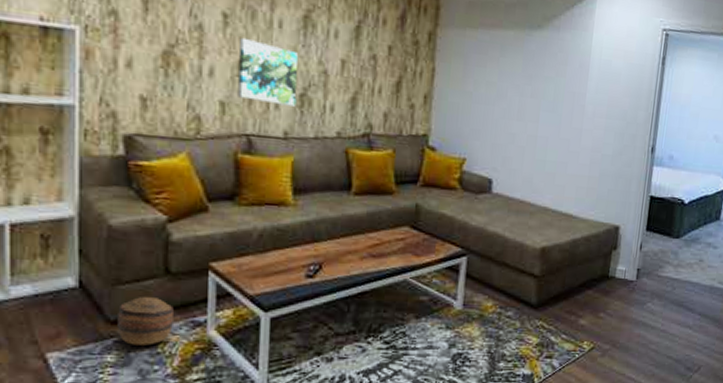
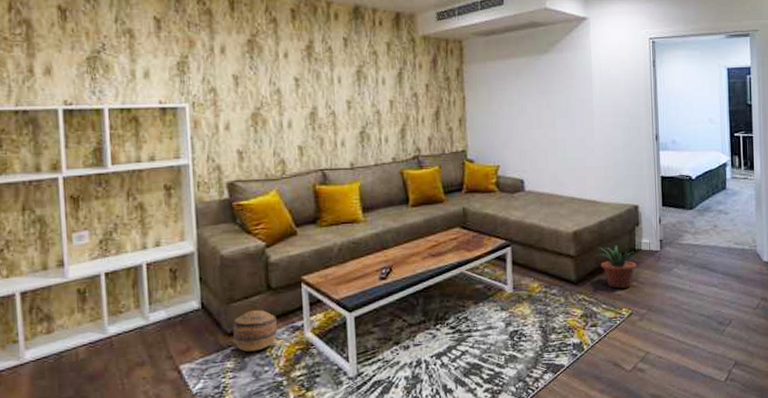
wall art: present [238,37,299,107] -> none [310,94,358,143]
potted plant: none [562,269,608,319] -> present [595,246,637,289]

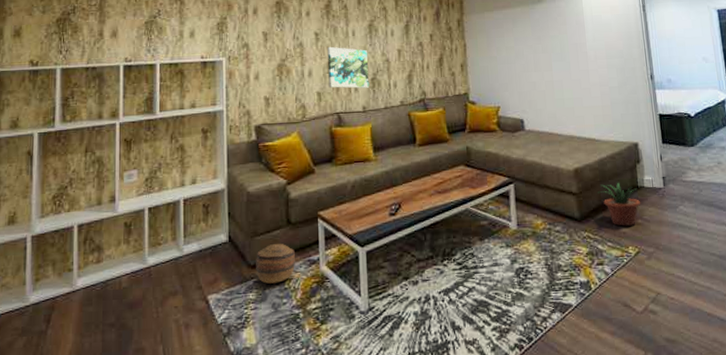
wall art: none [310,94,358,143] -> present [328,46,370,89]

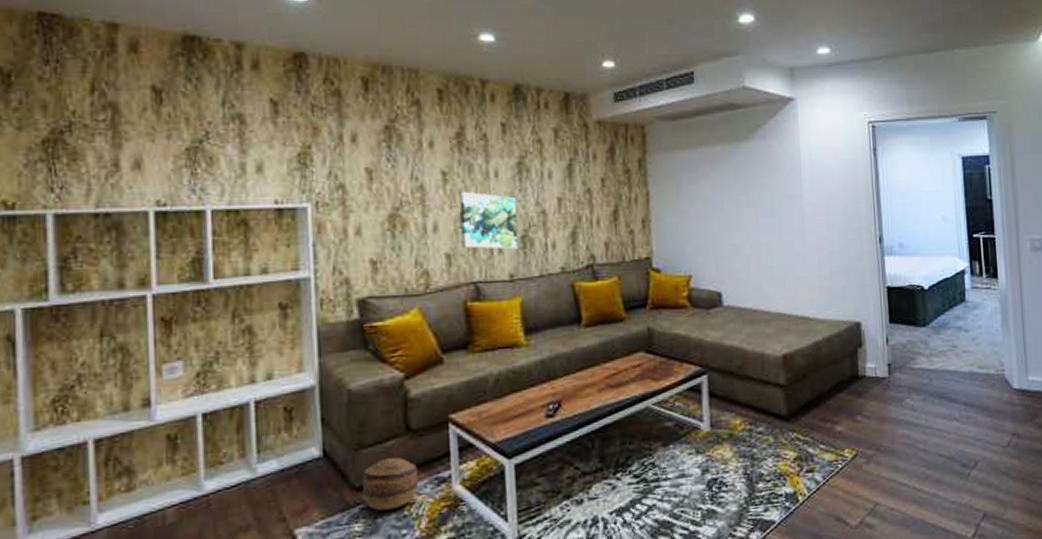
potted plant: present [597,183,641,226] -> none [809,372,861,425]

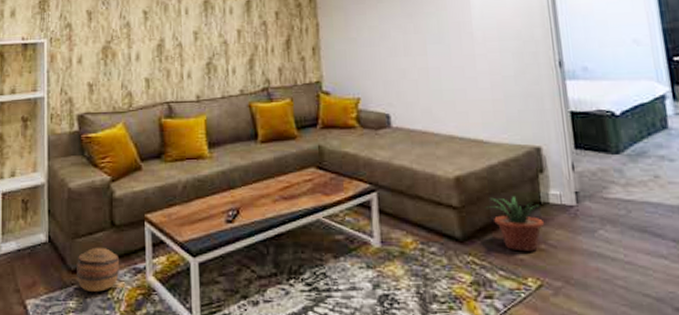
wall art: present [460,191,519,250] -> none [157,26,205,75]
potted plant: none [809,372,861,425] -> present [485,197,545,252]

